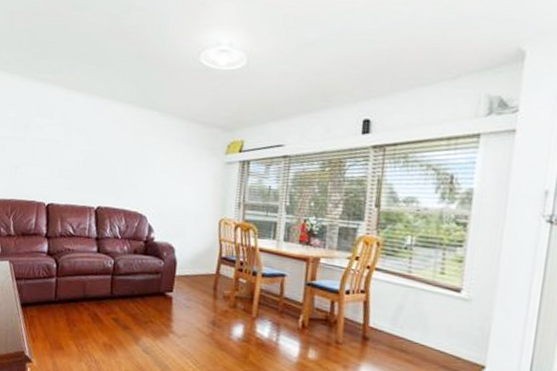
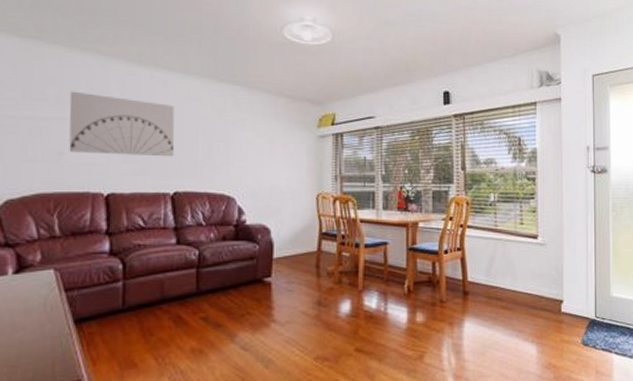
wall art: none [22,114,102,176] -> present [69,91,175,157]

